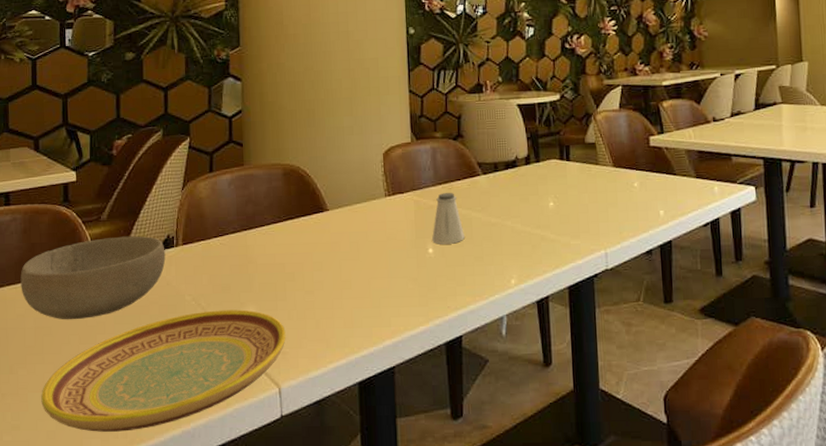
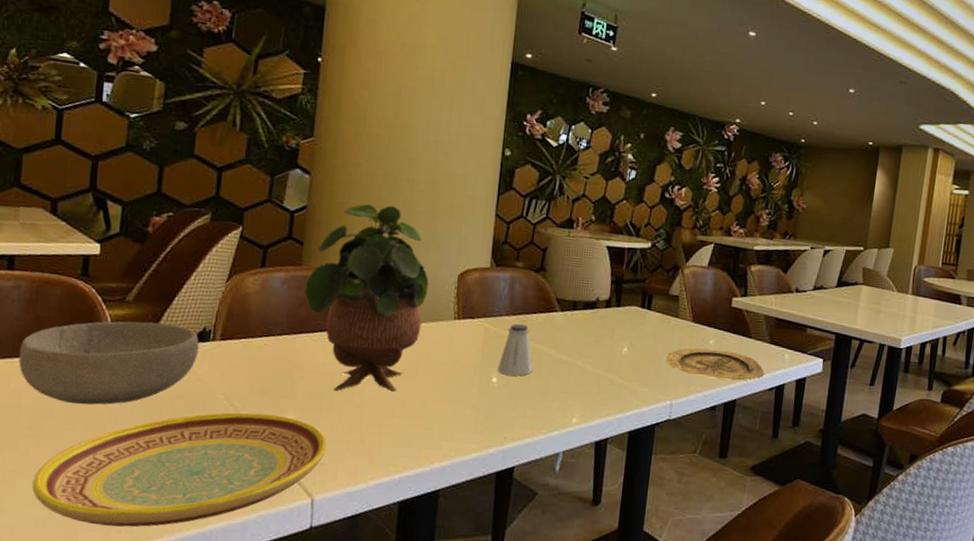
potted plant: none [249,98,358,279] -> present [305,204,429,392]
plate: none [593,191,696,221] -> present [666,348,764,381]

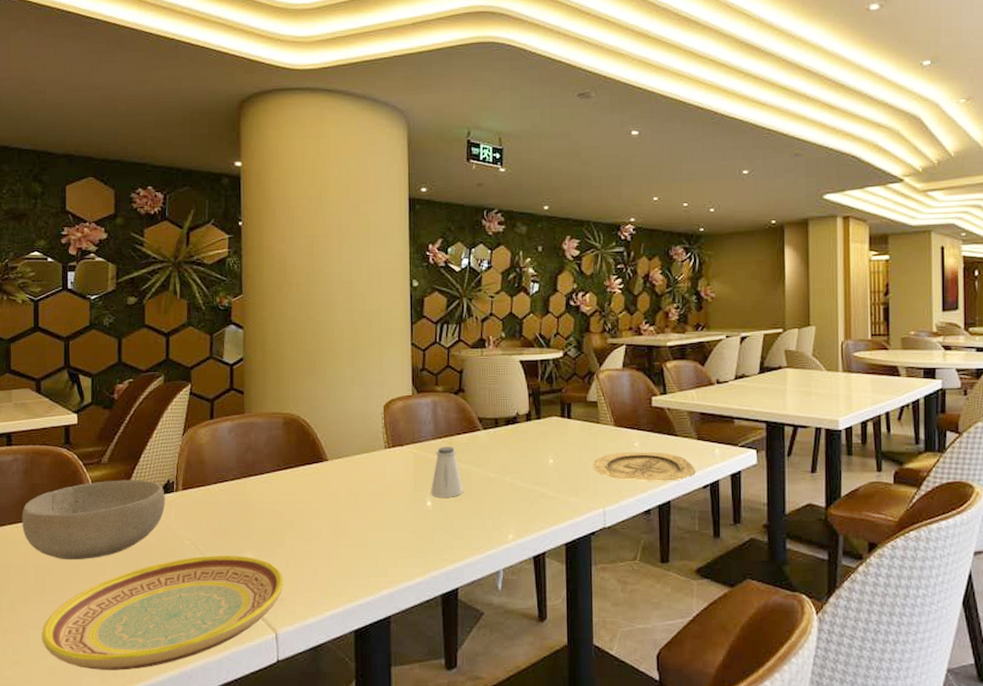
potted plant: present [305,204,429,392] -> none [249,348,358,527]

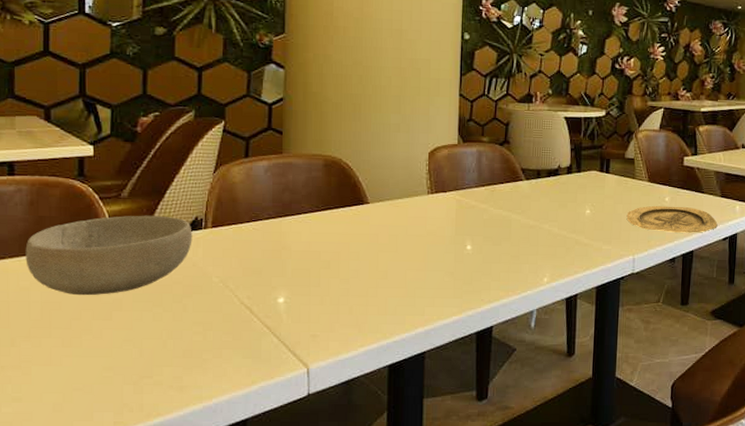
plate: present [42,555,284,670] -> none [47,293,318,406]
saltshaker: present [431,447,463,498] -> none [471,194,503,242]

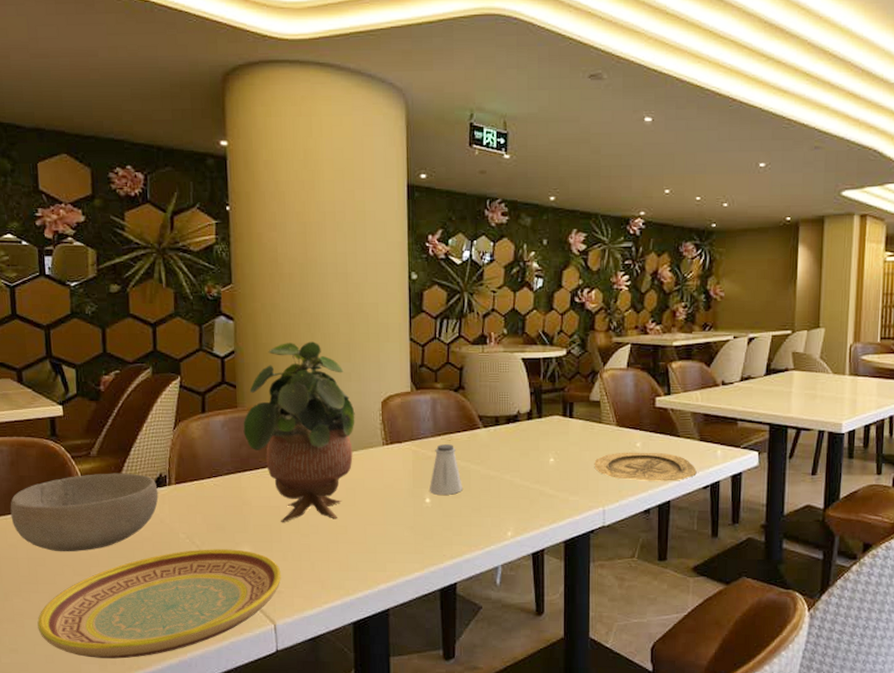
plate: none [47,293,318,406] -> present [37,549,281,659]
potted plant: none [287,92,402,267] -> present [243,341,355,522]
saltshaker: none [471,194,503,242] -> present [430,444,462,495]

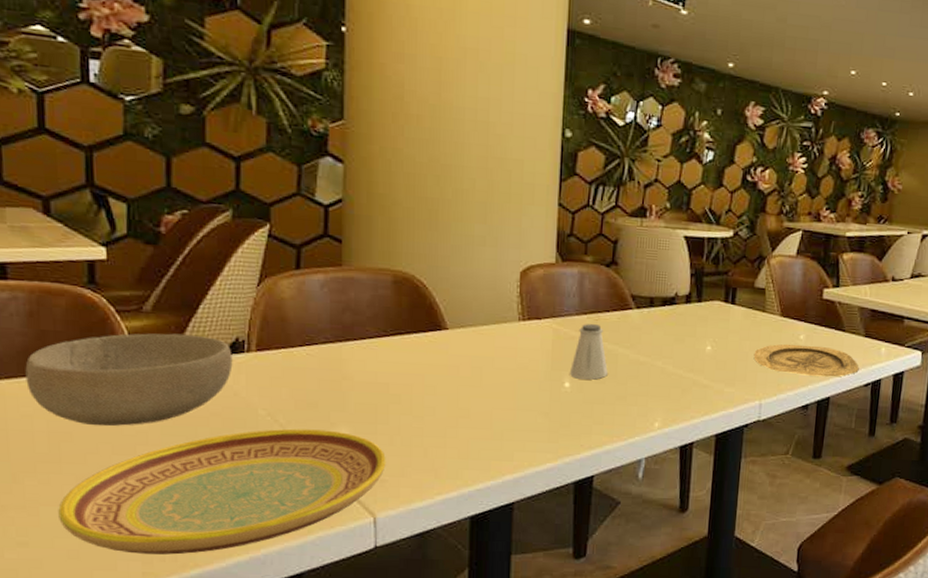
potted plant: present [243,341,355,522] -> none [348,195,488,402]

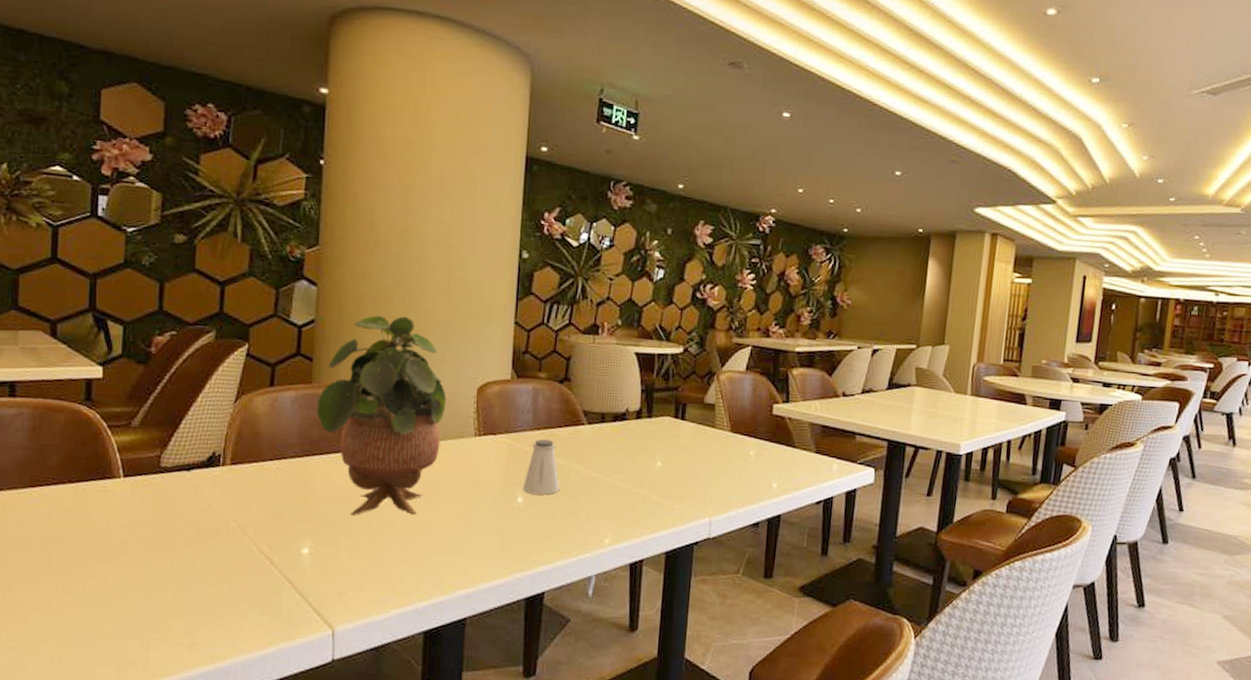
bowl: present [25,333,233,427] -> none [25,447,209,536]
plate: present [58,428,386,555] -> none [45,540,346,663]
potted plant: none [348,195,488,402] -> present [316,315,447,515]
plate: present [753,343,859,377] -> none [703,460,811,494]

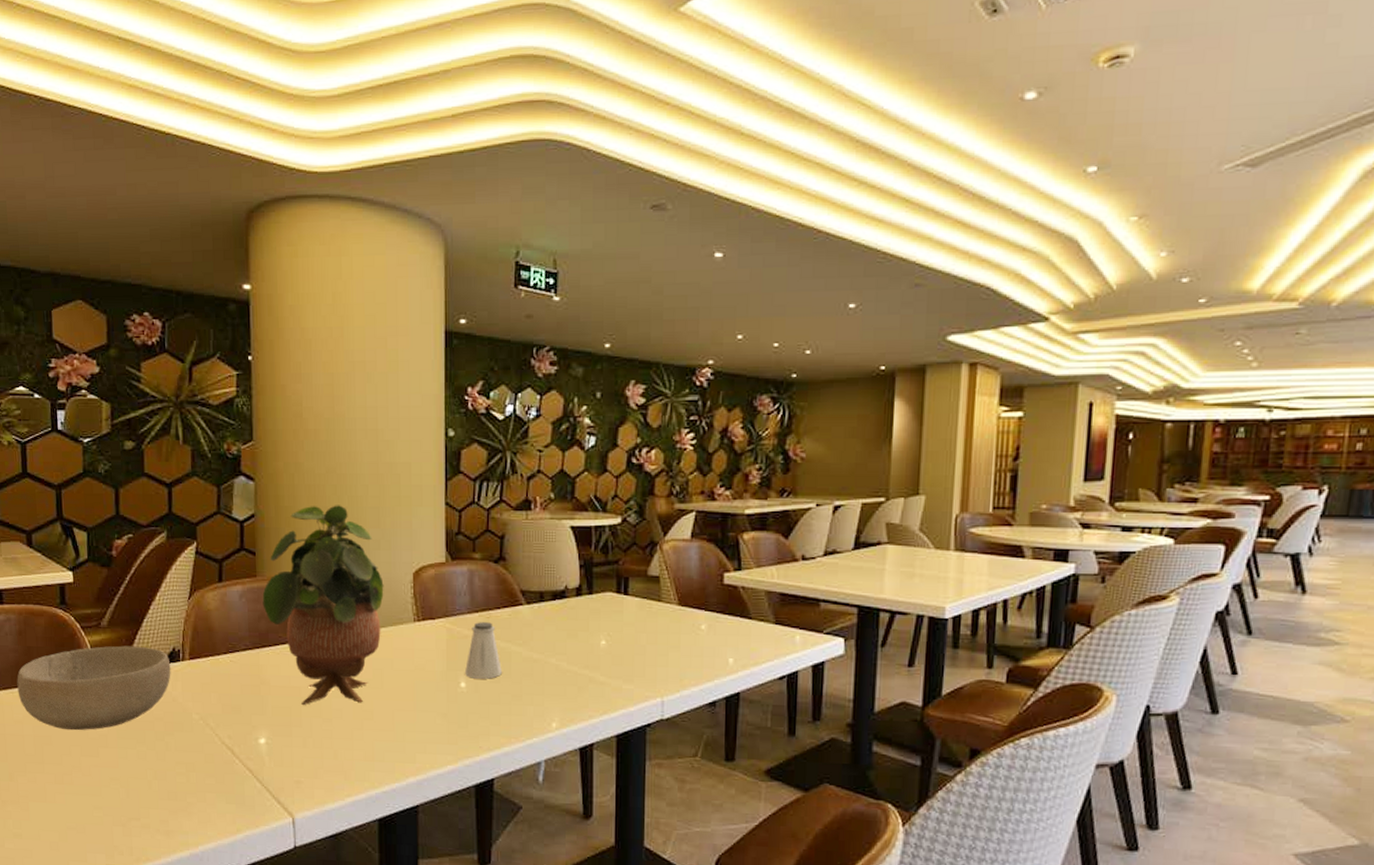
bowl: none [25,447,209,536] -> present [17,645,171,731]

